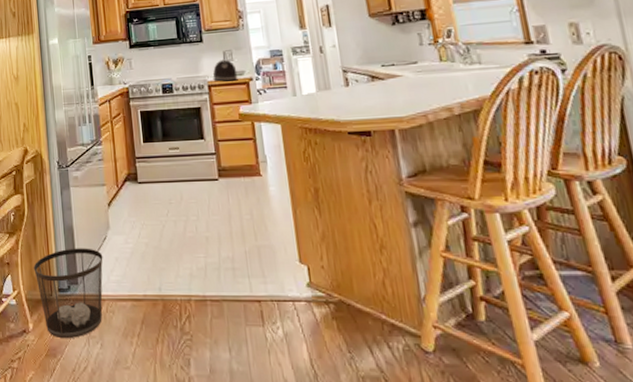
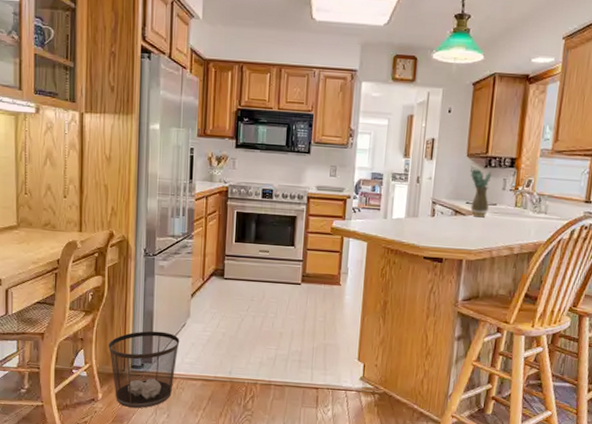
kettle: present [213,50,238,82] -> none [313,165,338,196]
vase: none [376,26,410,80] -> present [469,166,492,218]

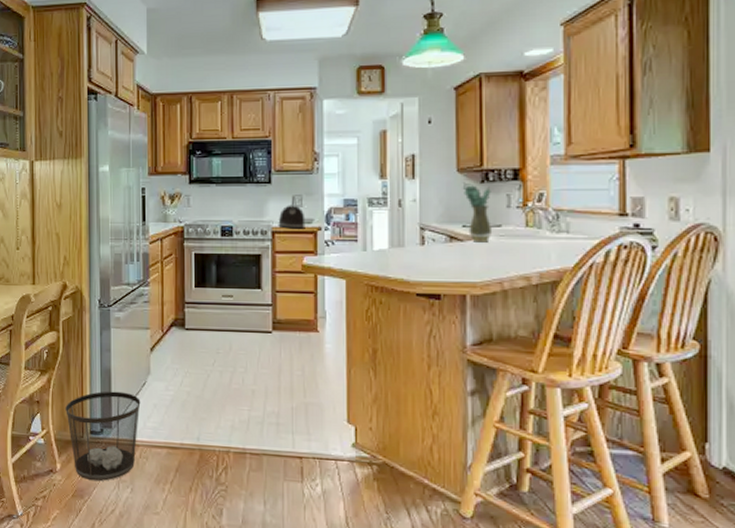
kettle: none [313,165,338,196] -> present [278,195,305,229]

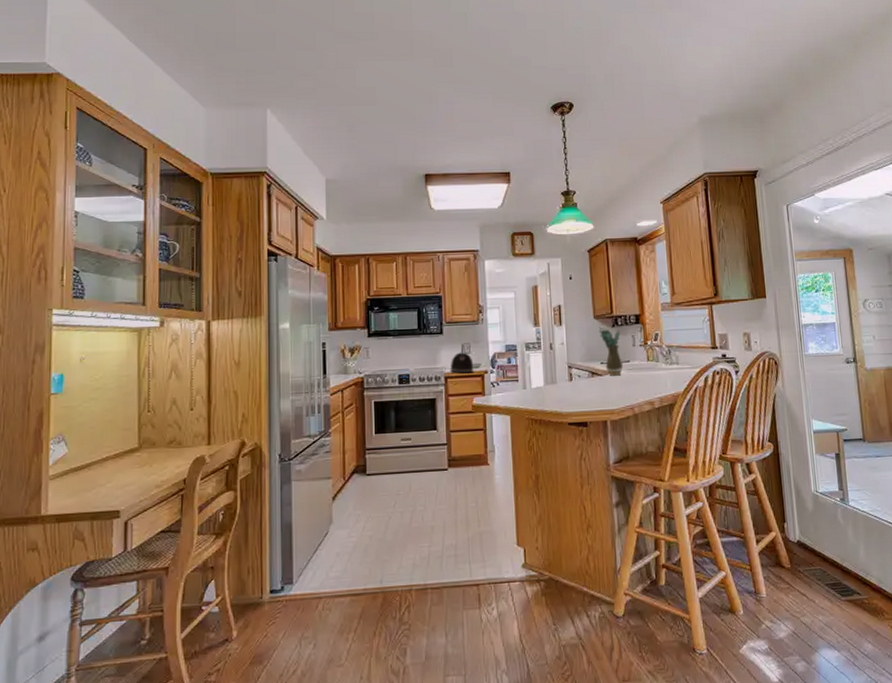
waste bin: present [66,391,141,481] -> none [243,544,323,643]

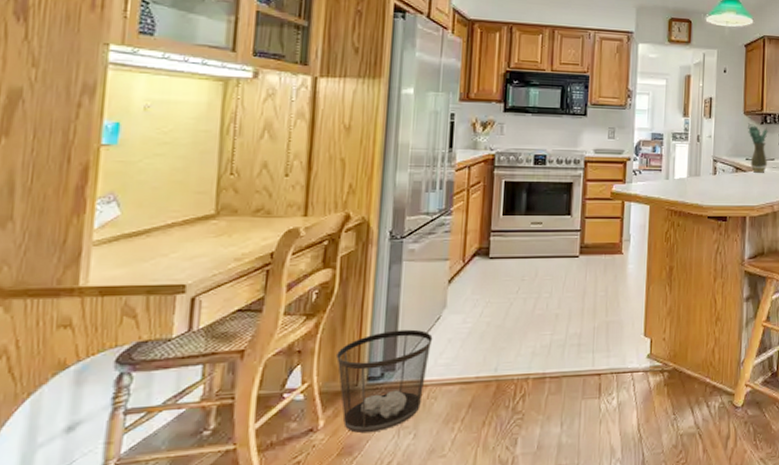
waste bin: none [243,544,323,643] -> present [336,329,433,434]
kettle: present [450,343,474,374] -> none [591,127,617,159]

